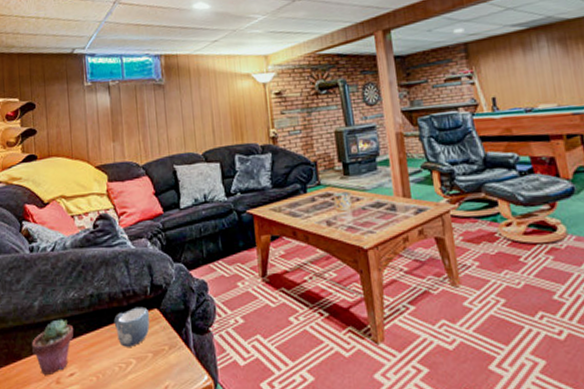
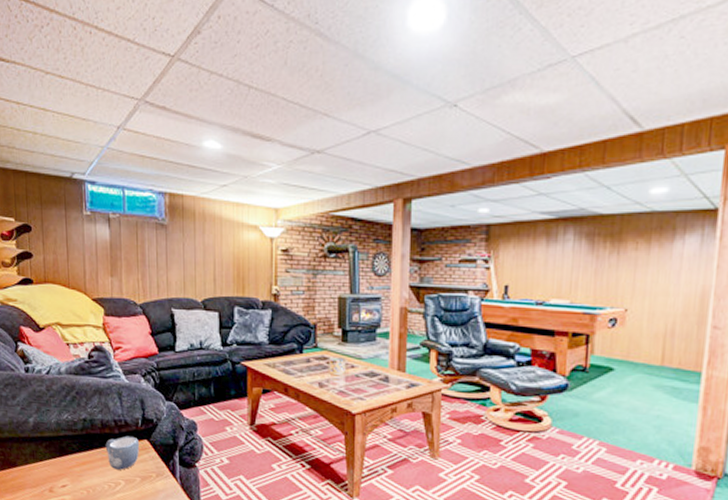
potted succulent: present [31,319,73,375] -> none [26,436,66,484]

